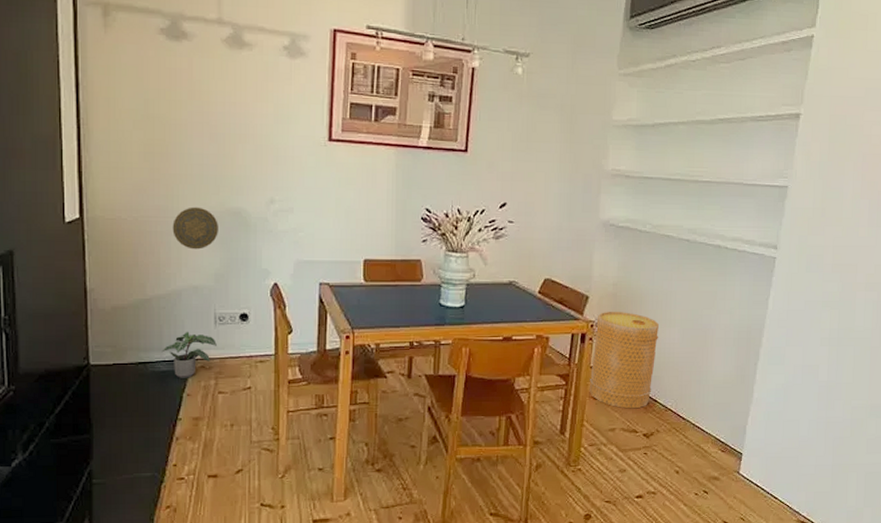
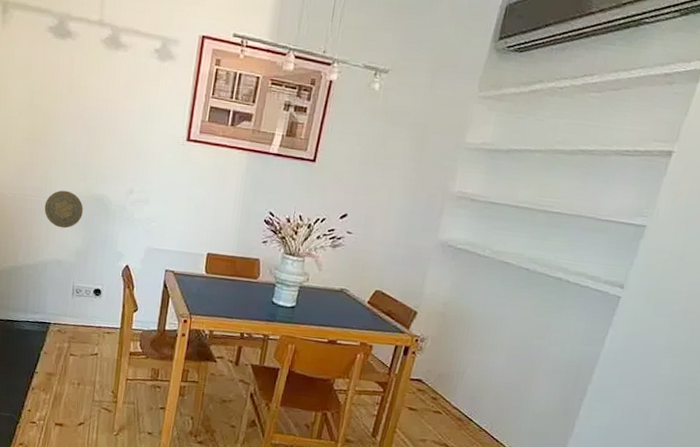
potted plant: present [162,331,217,378] -> none [26,298,72,339]
basket: present [589,312,659,409] -> none [405,329,485,425]

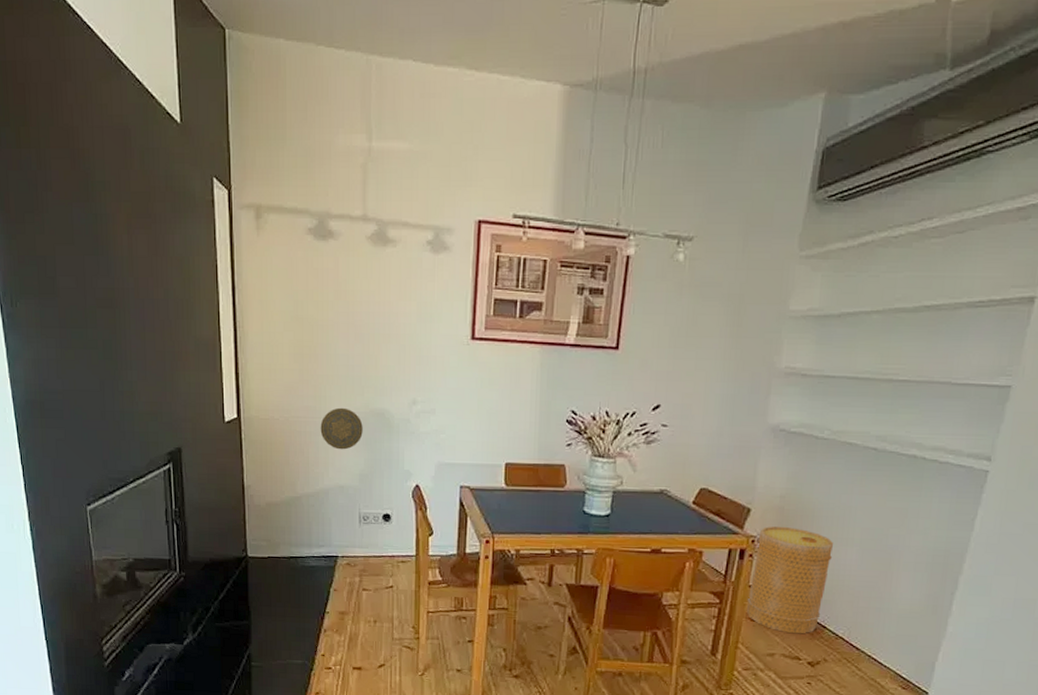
basket: none [405,329,485,425] -> present [746,527,833,634]

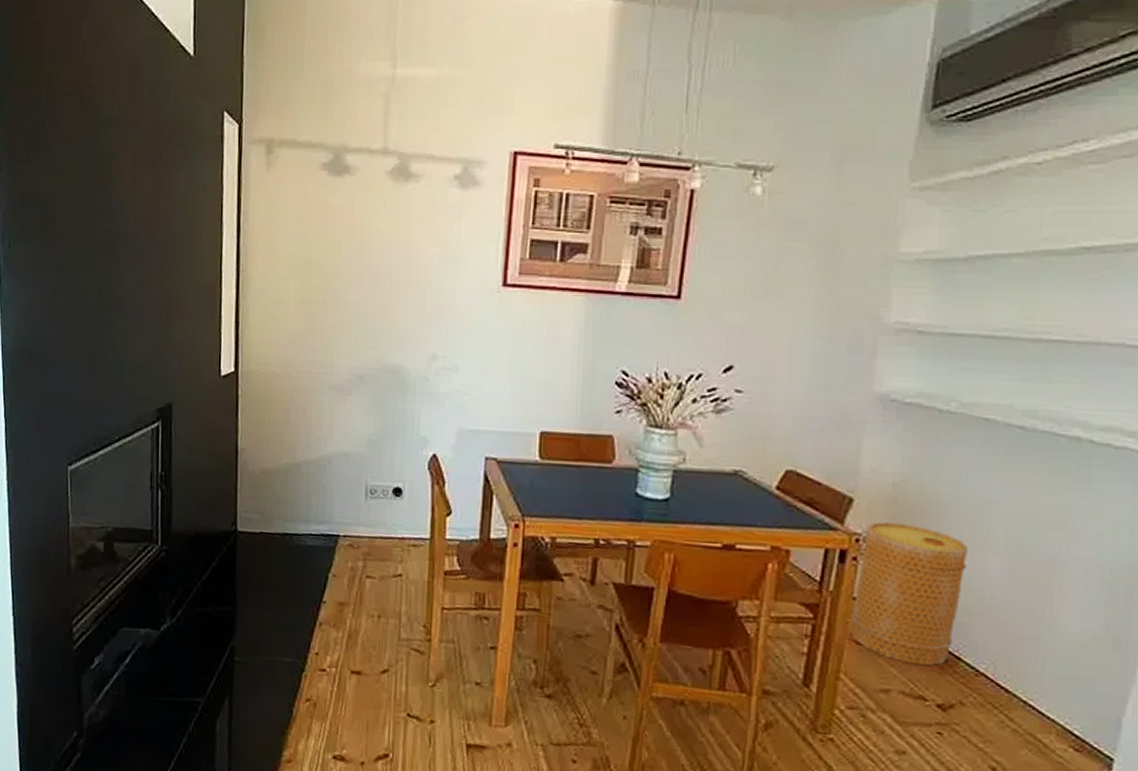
decorative plate: present [320,407,363,450] -> none [325,362,374,411]

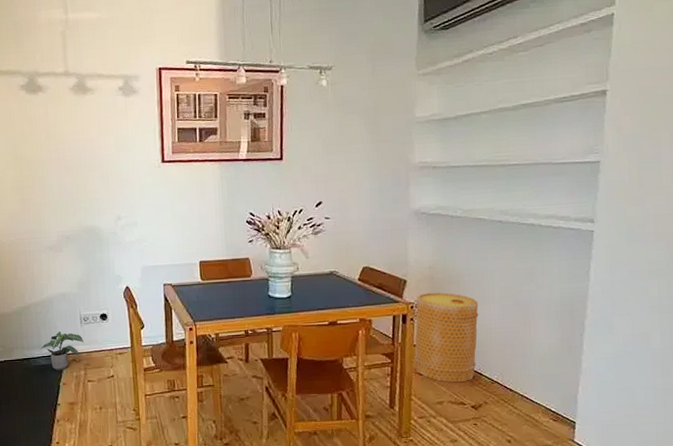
potted plant: none [309,503,367,557] -> present [41,331,84,370]

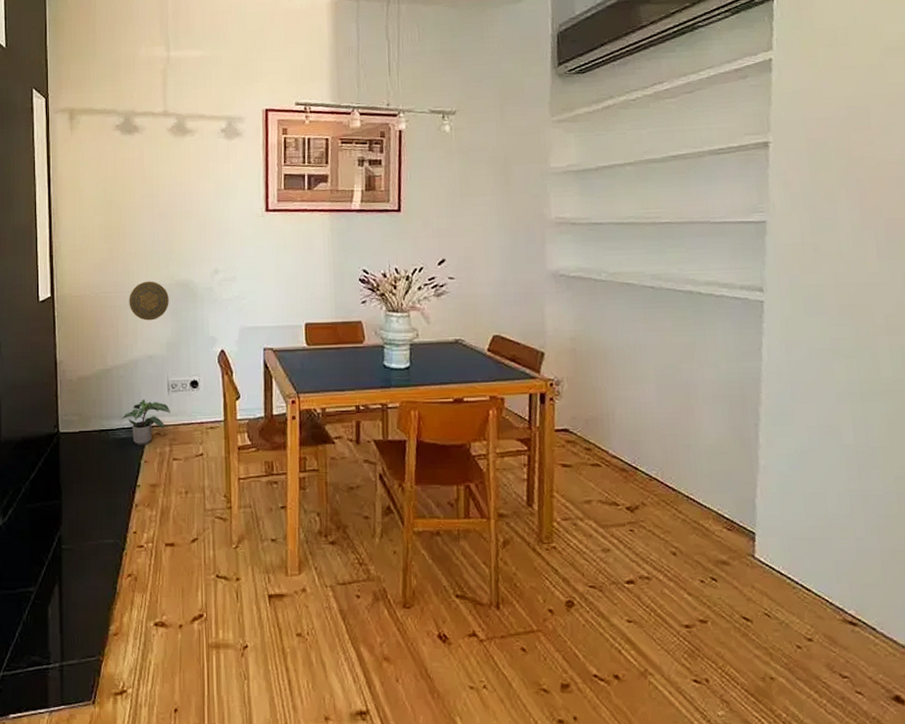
decorative plate: none [42,227,78,263] -> present [129,281,169,321]
basket: present [413,292,478,383] -> none [554,368,631,478]

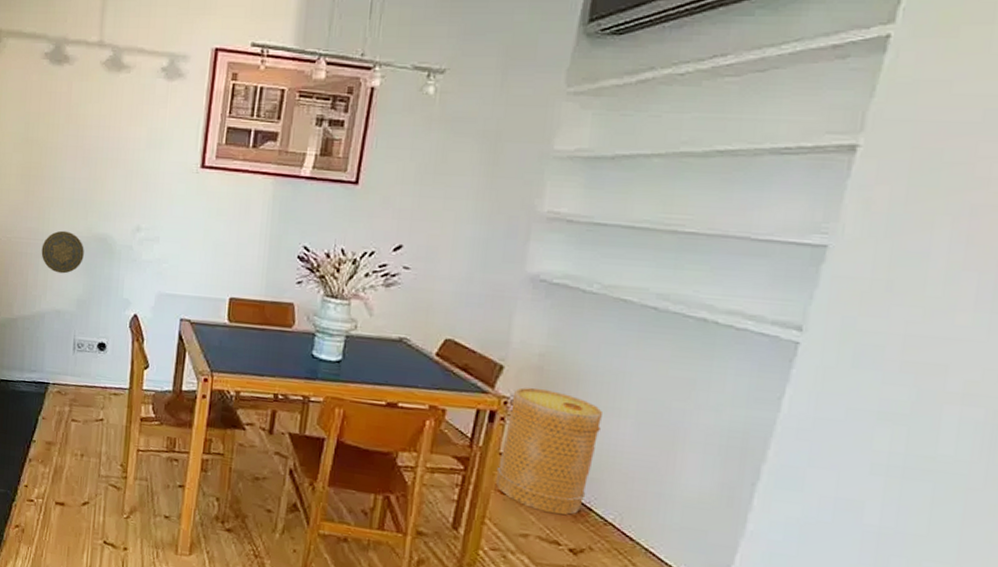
potted plant: present [121,399,170,445] -> none [22,354,74,401]
basket: none [554,368,631,478] -> present [495,387,602,516]

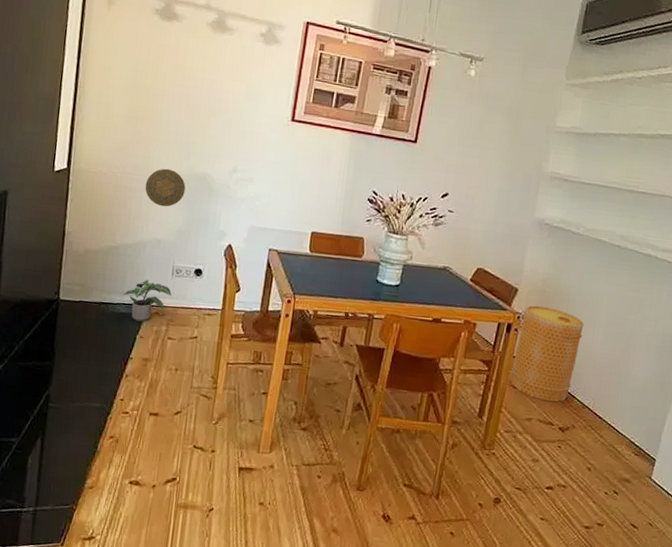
potted plant: none [22,354,74,401] -> present [122,279,172,322]

